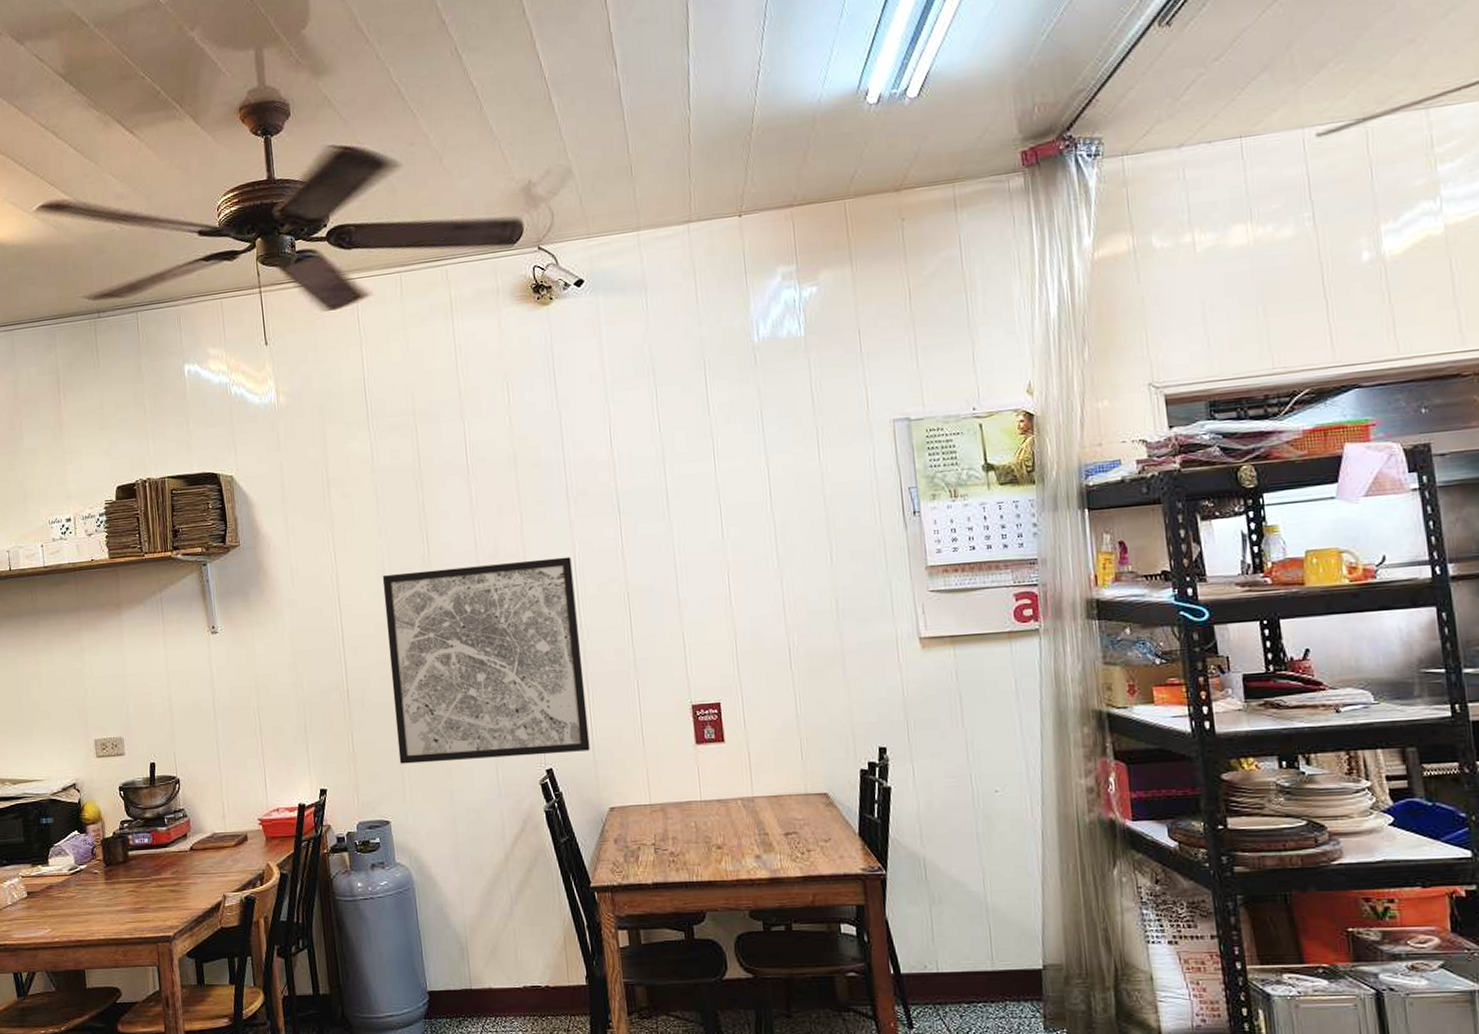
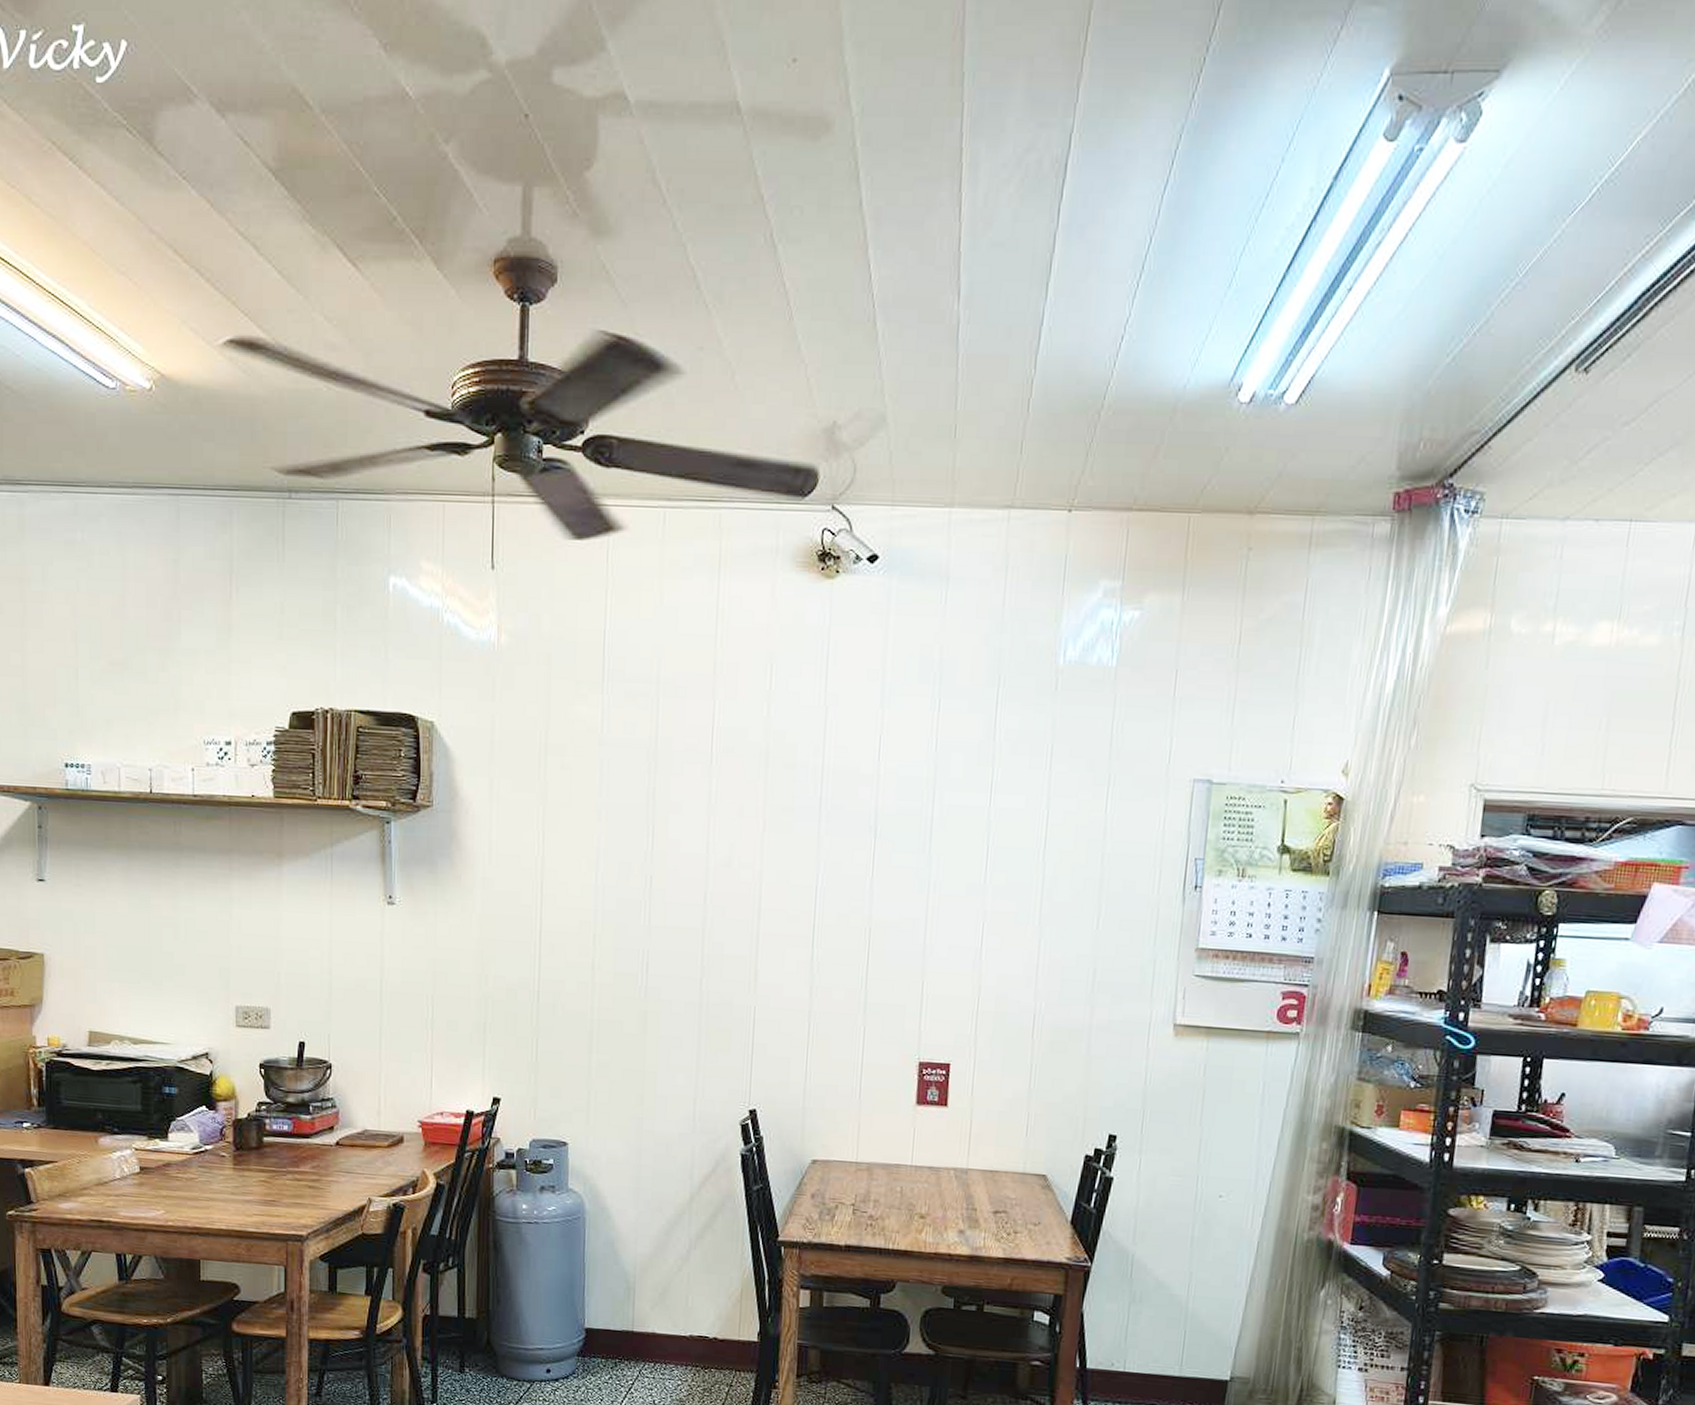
wall art: present [382,556,590,764] -> none [587,867,813,1096]

